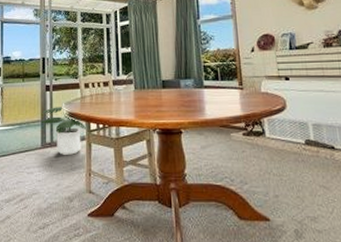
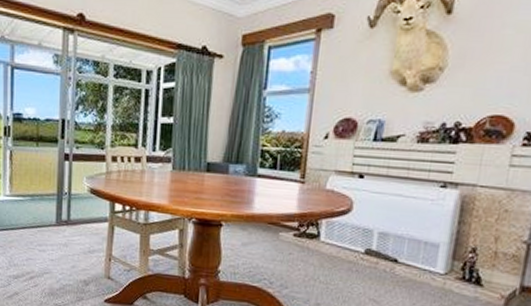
potted plant: present [40,107,87,155] -> none [56,180,111,237]

